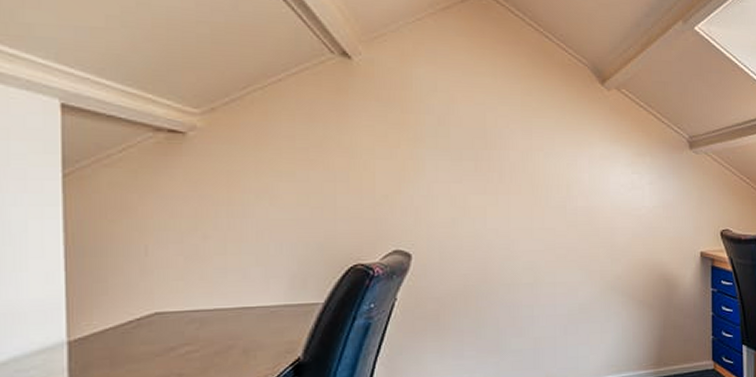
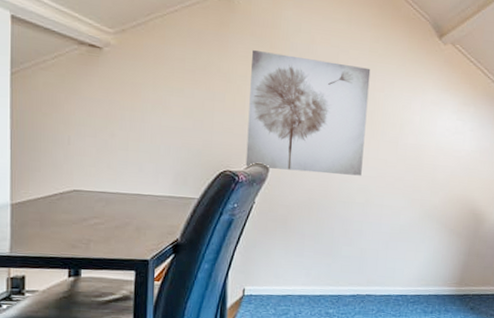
wall art: none [380,118,526,257] -> present [245,50,371,176]

